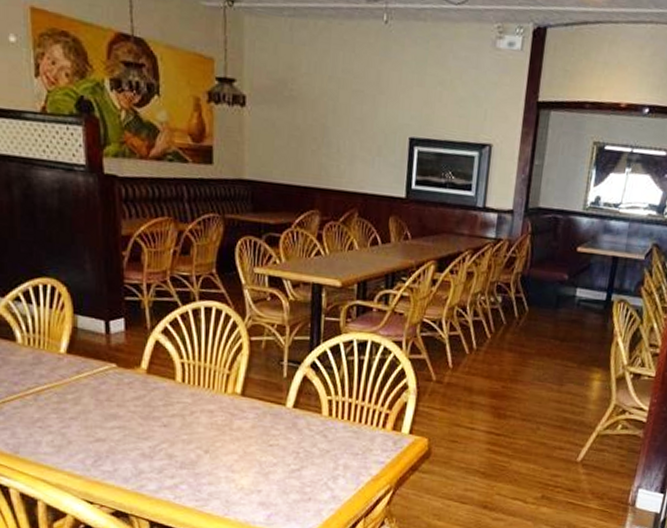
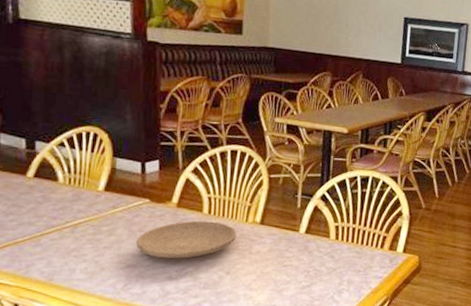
plate: none [103,390,215,434] -> present [135,220,237,259]

